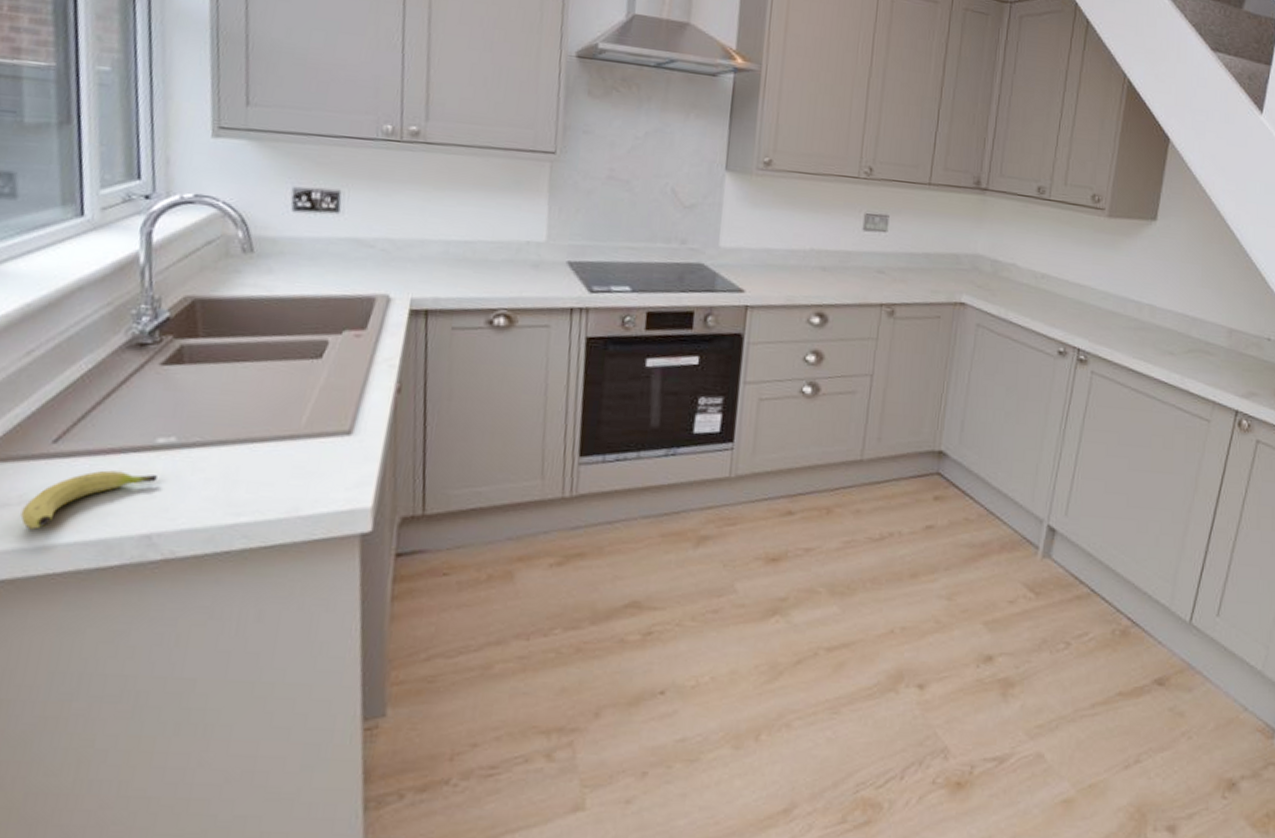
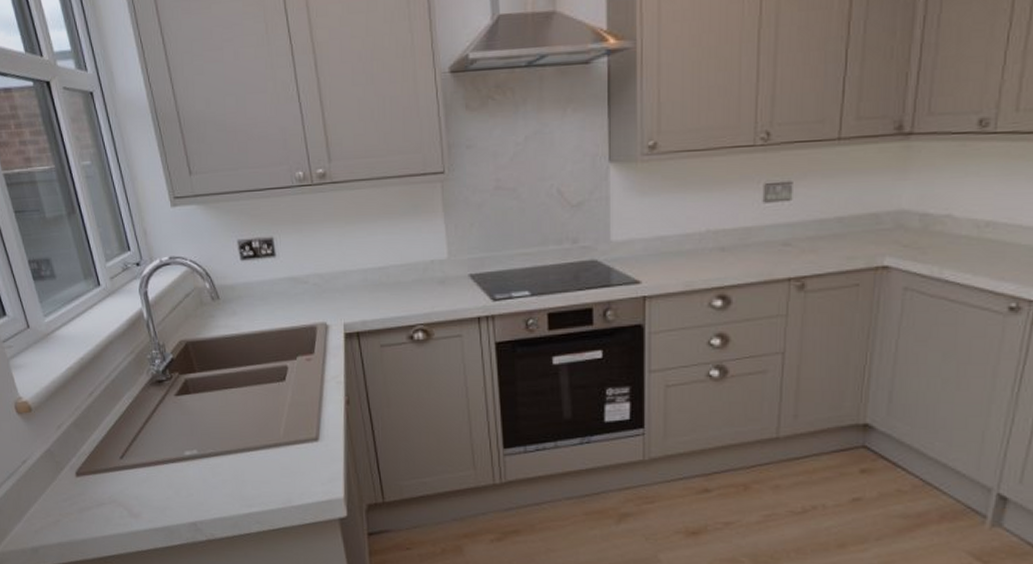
fruit: present [20,470,157,530] -> none [113,477,191,520]

